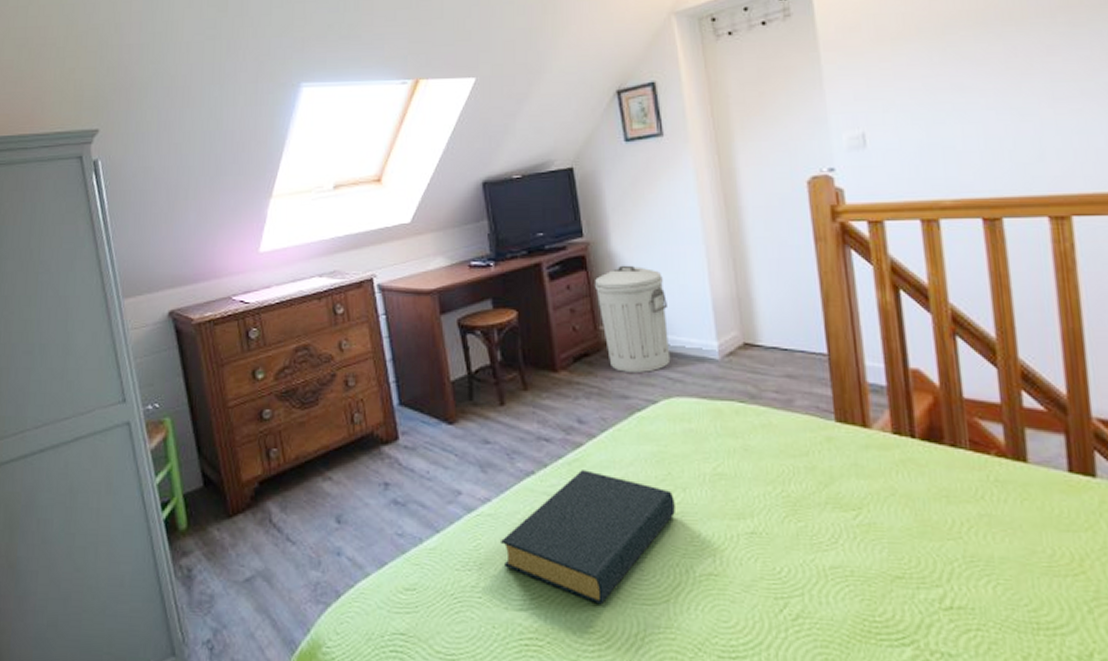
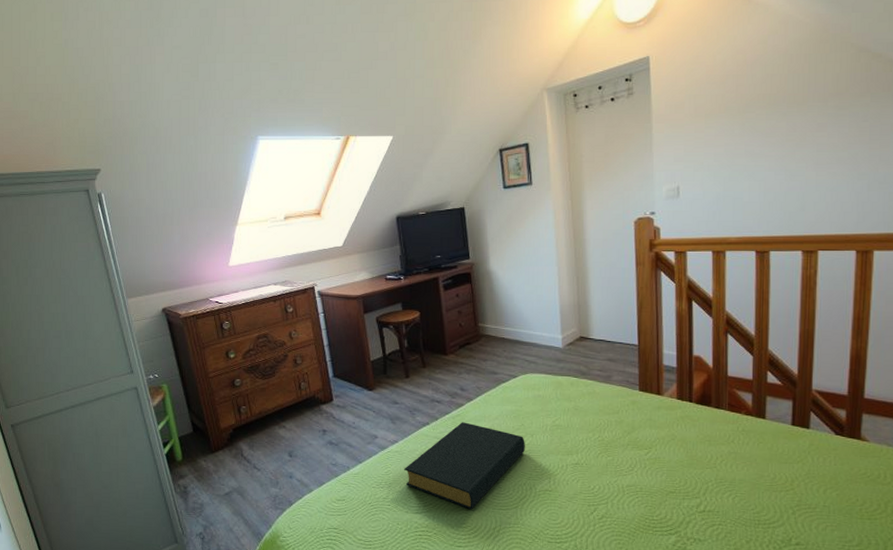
trash can: present [594,265,671,372] -> none [476,280,528,356]

